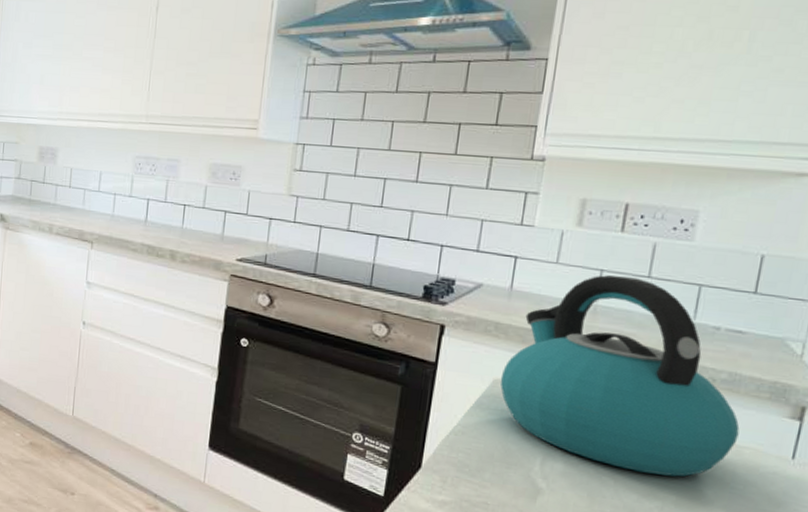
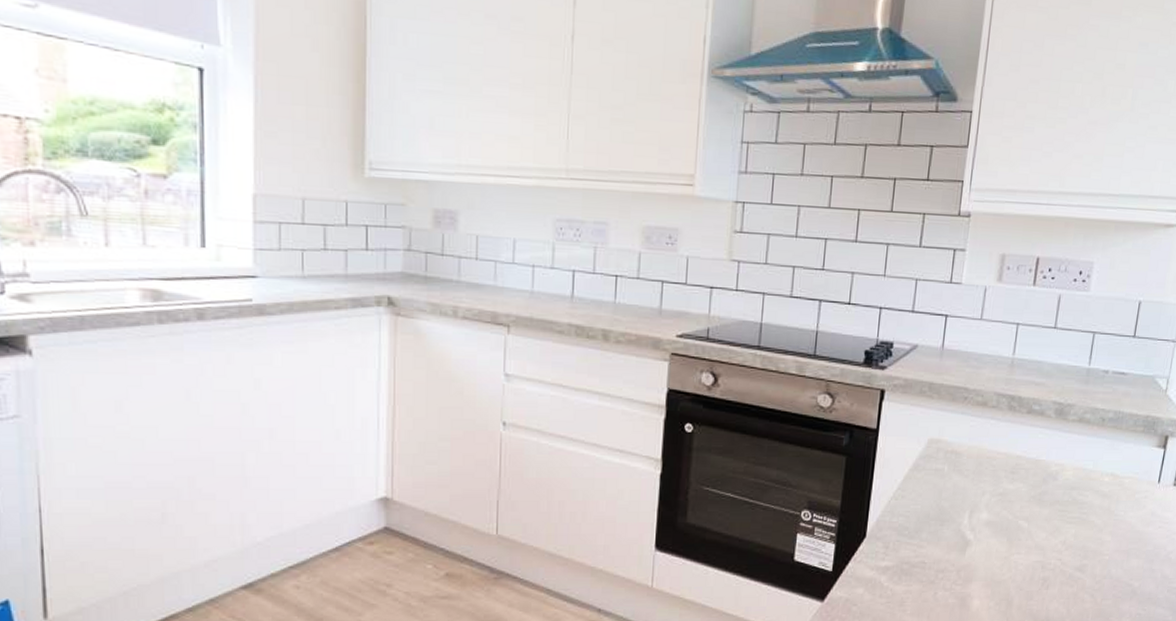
kettle: present [500,275,740,477] -> none [934,328,1122,512]

